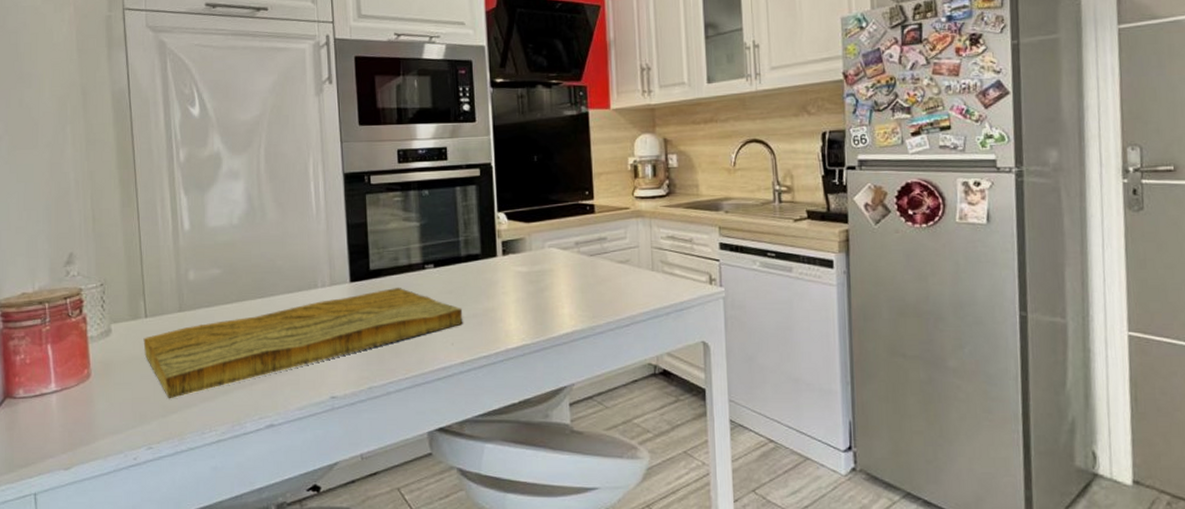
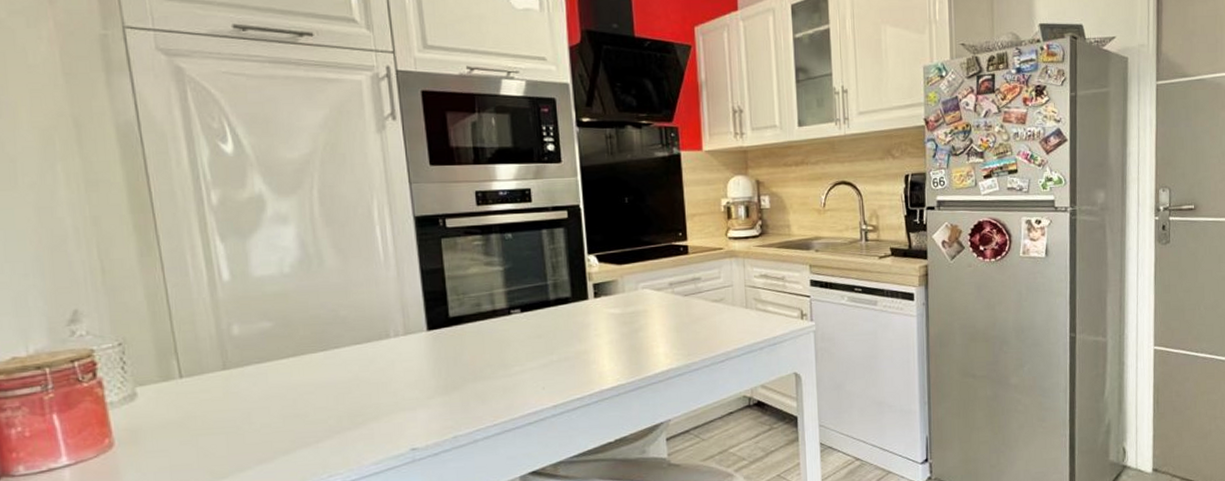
cutting board: present [143,288,463,399] -> none [179,334,554,464]

